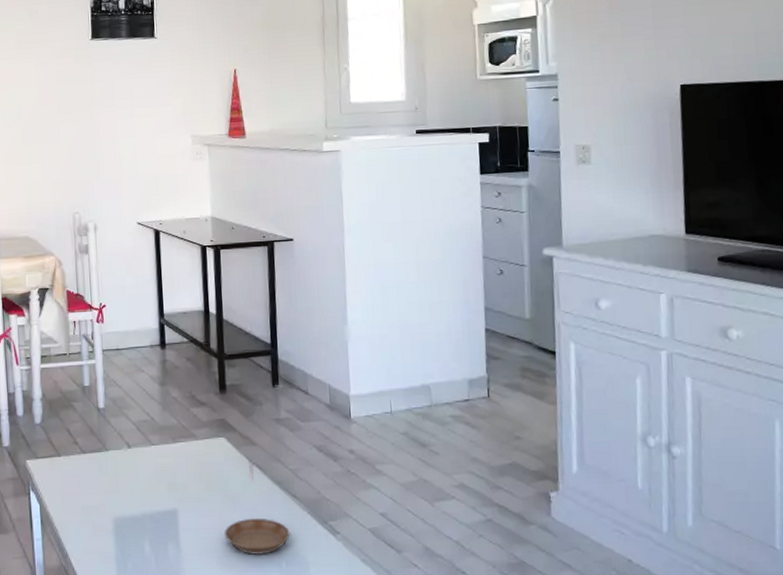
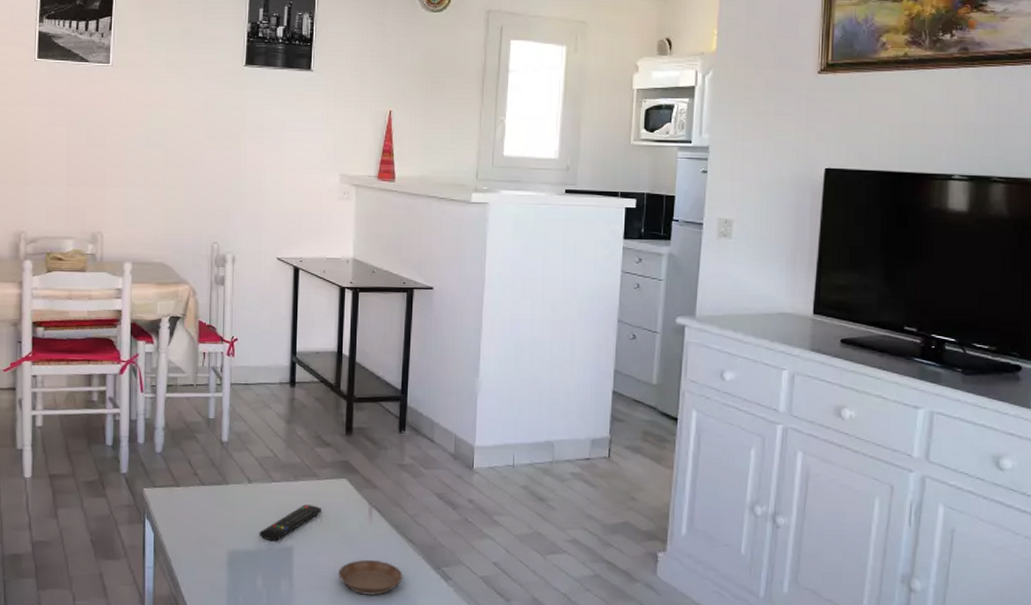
remote control: none [142,466,203,505] -> present [259,504,323,541]

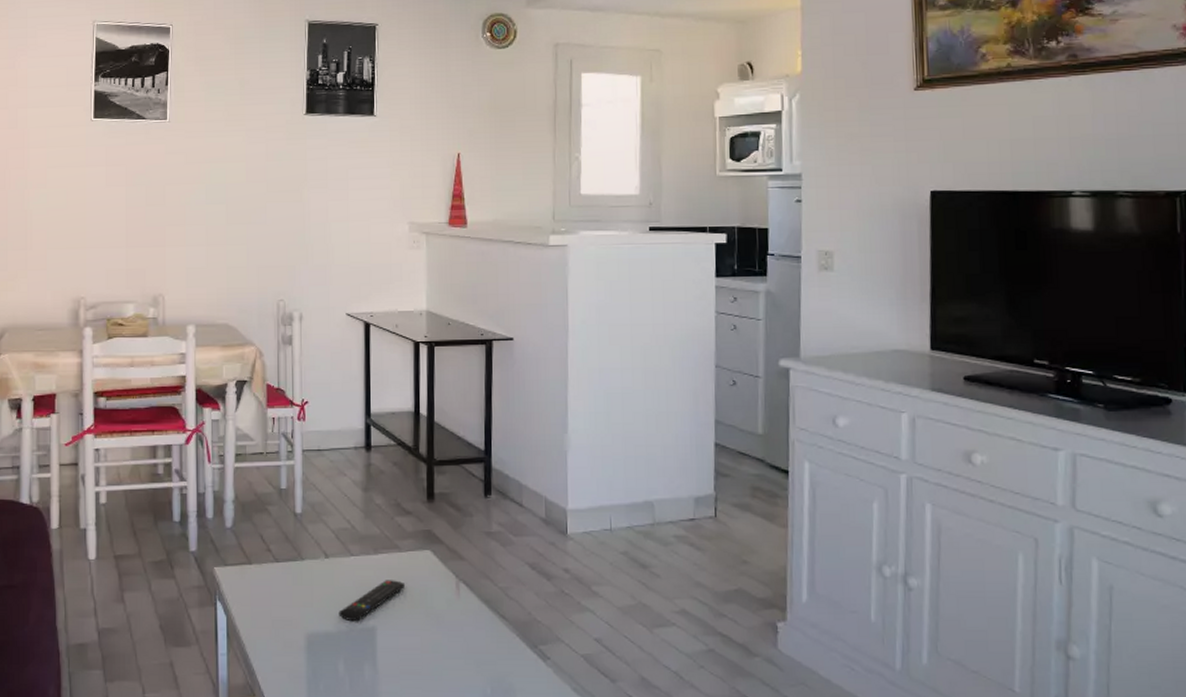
saucer: present [338,559,403,595] -> none [426,639,497,679]

